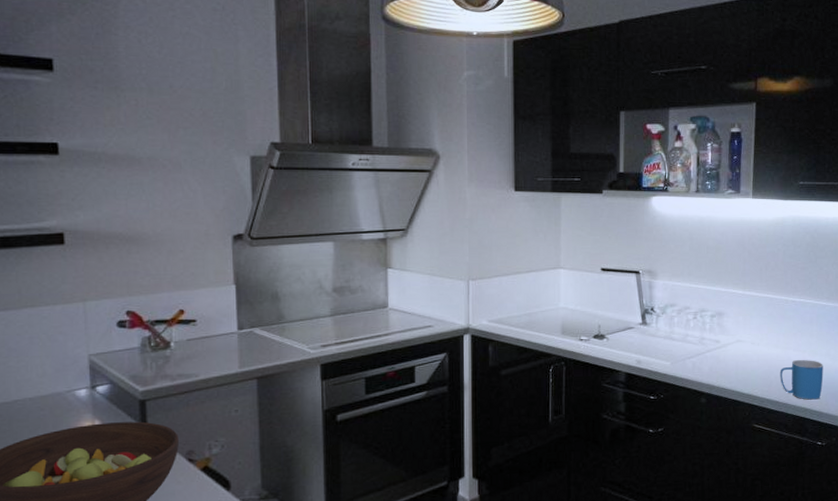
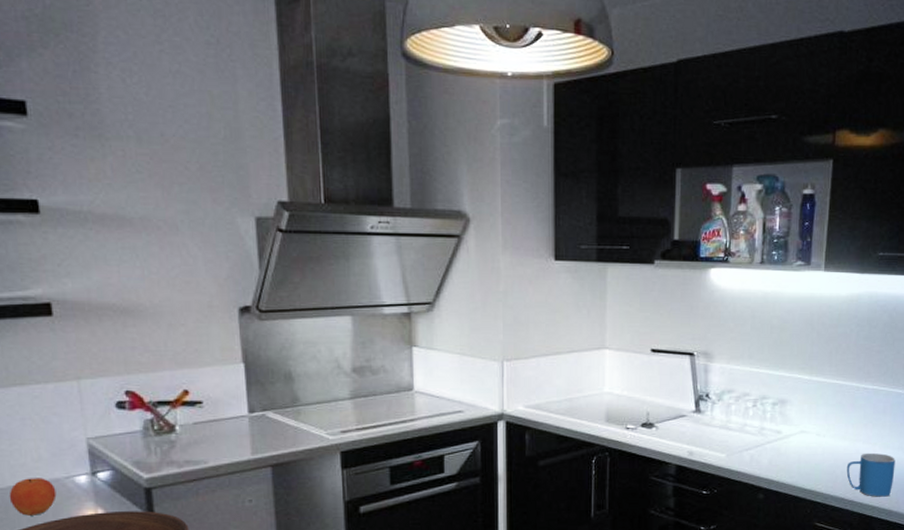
fruit: none [13,392,58,428] -> present [9,478,57,516]

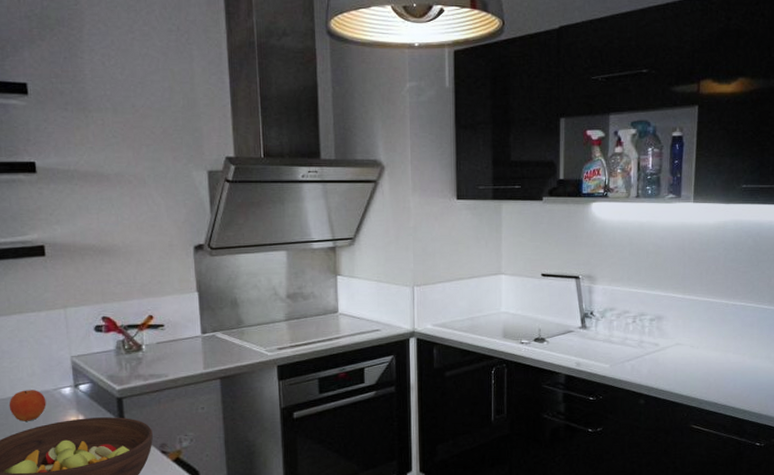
mug: present [846,453,895,497] -> none [719,362,763,402]

